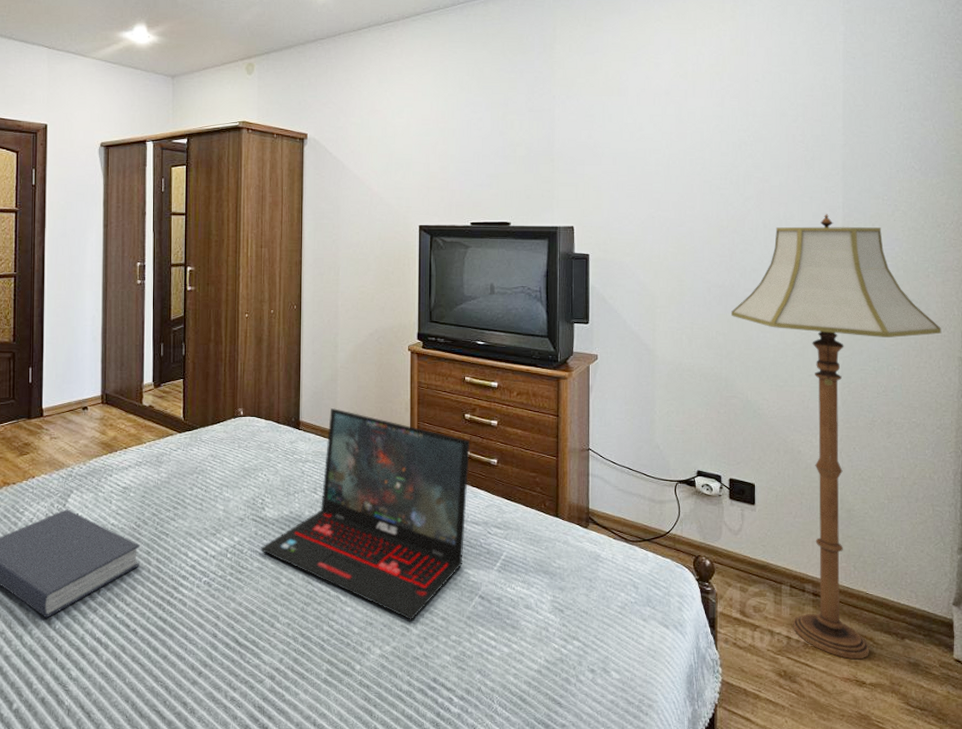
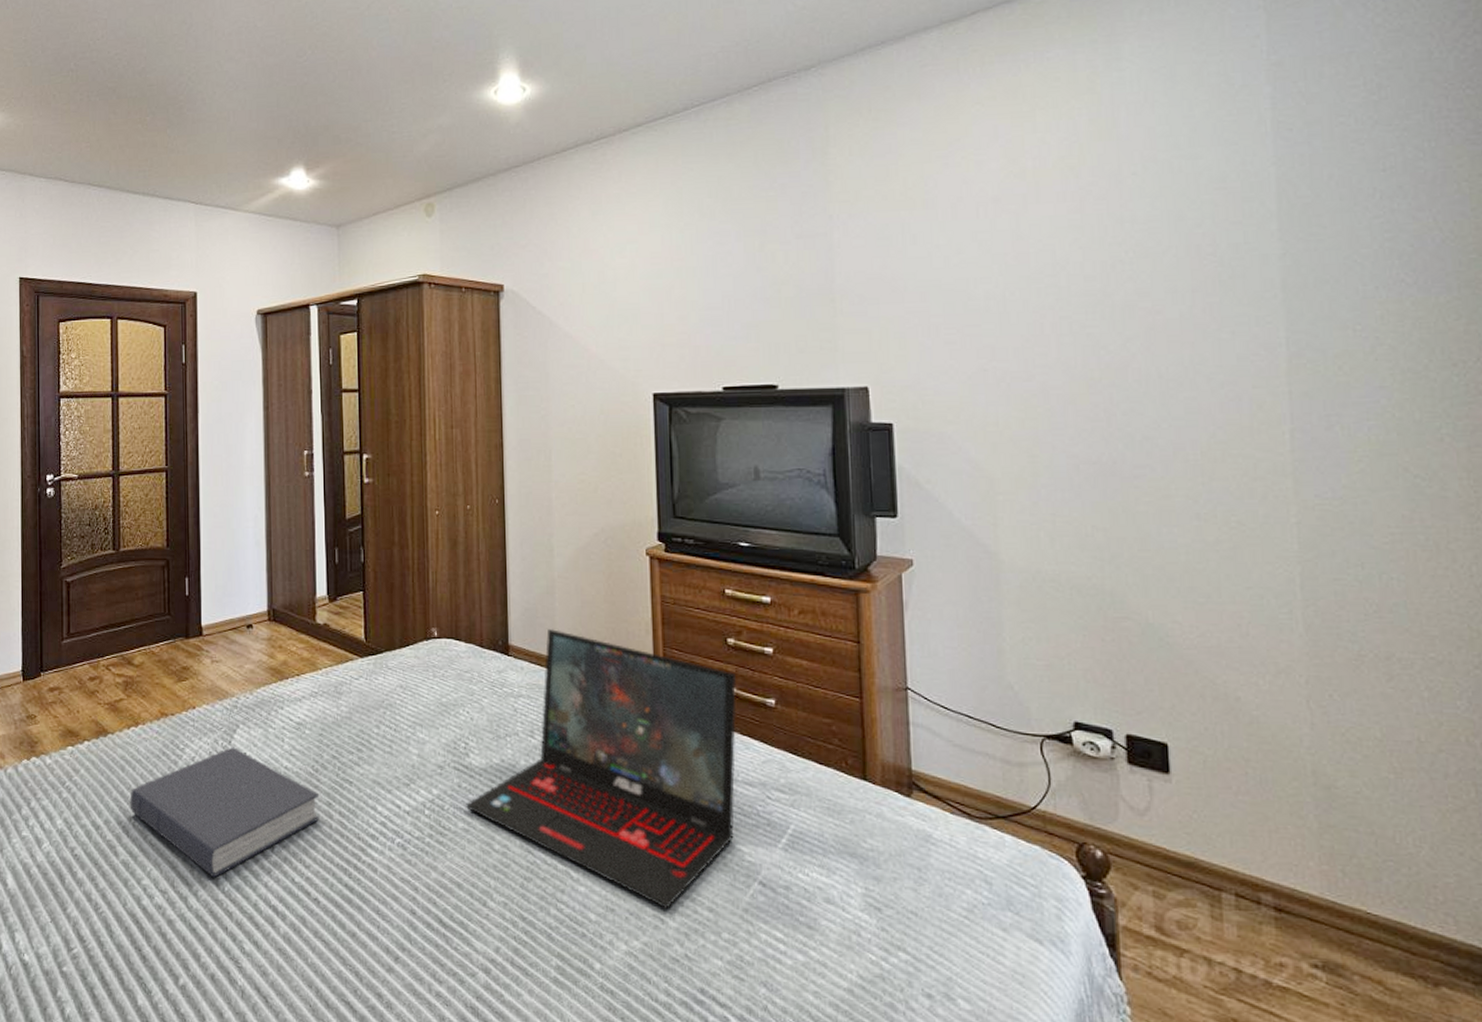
floor lamp: present [730,214,942,660] -> none [1113,355,1472,1012]

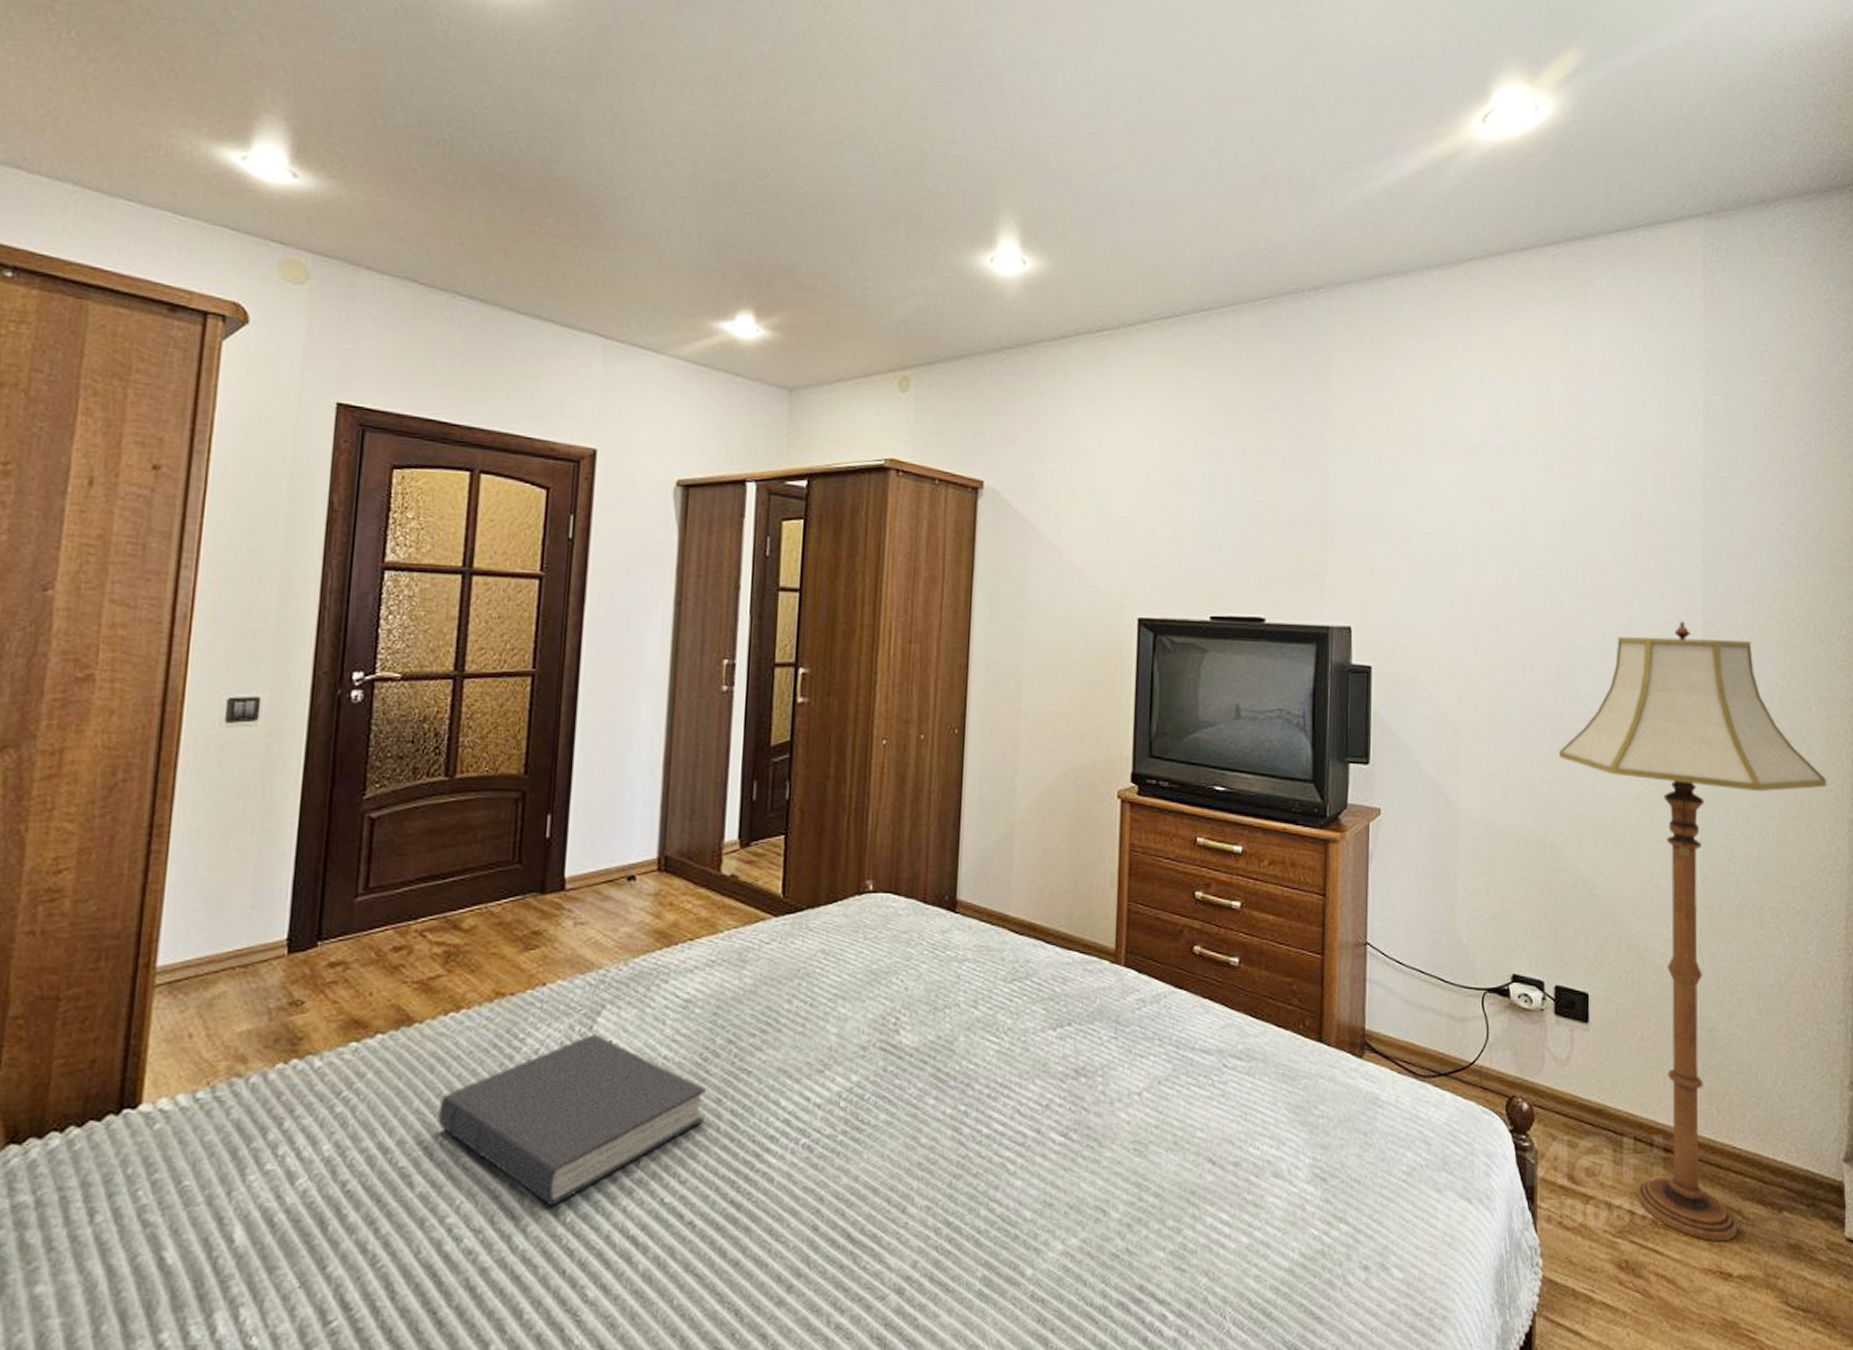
laptop: present [466,629,737,909] -> none [891,881,1201,1198]
floor lamp: none [1113,355,1472,1012] -> present [1558,621,1827,1242]

